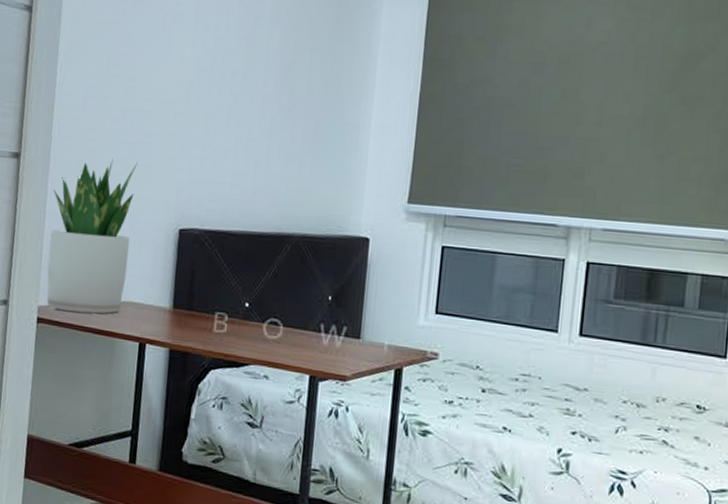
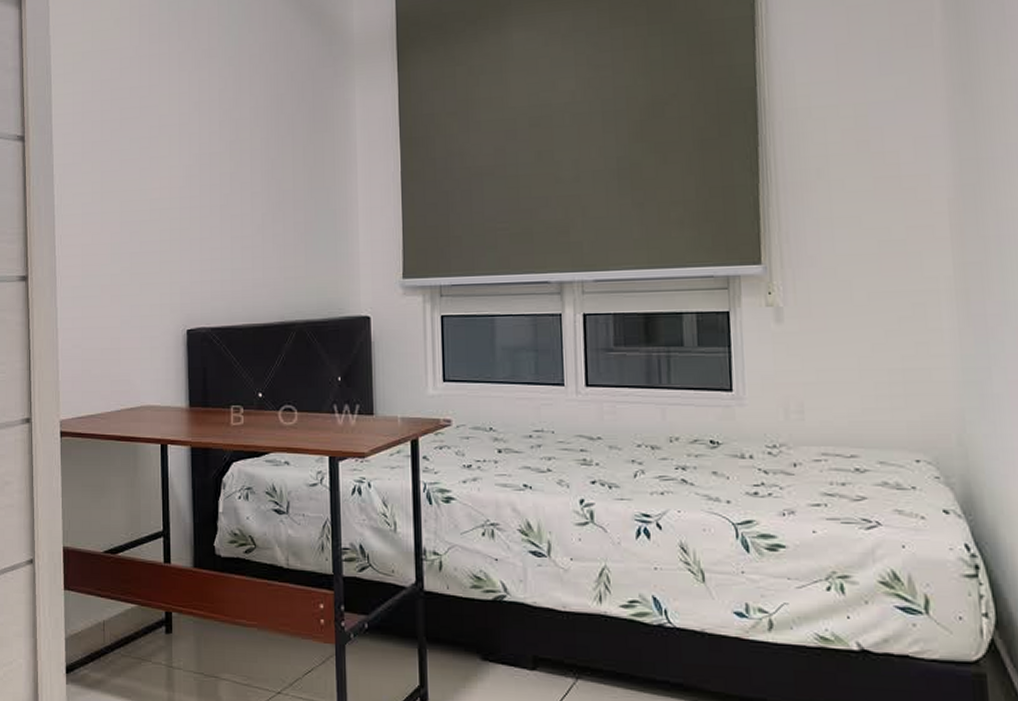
planter: present [47,158,137,314] -> none [62,270,141,423]

